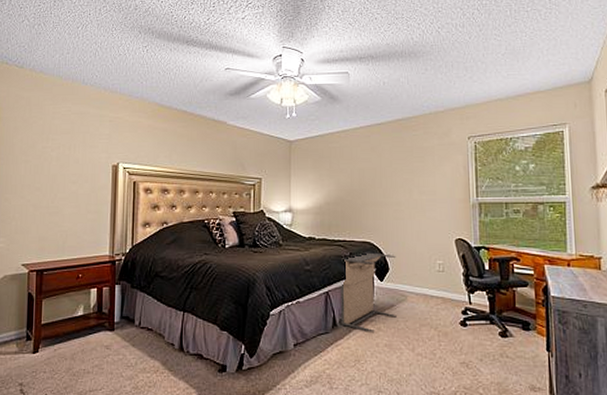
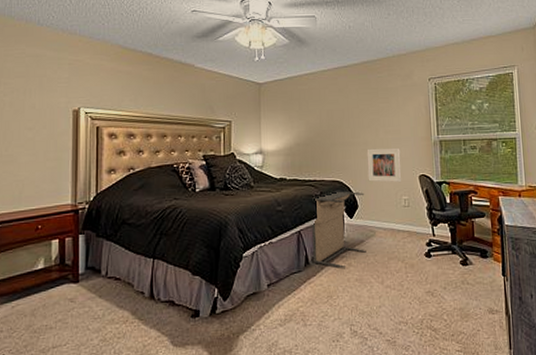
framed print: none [399,209,436,247] -> present [366,147,401,183]

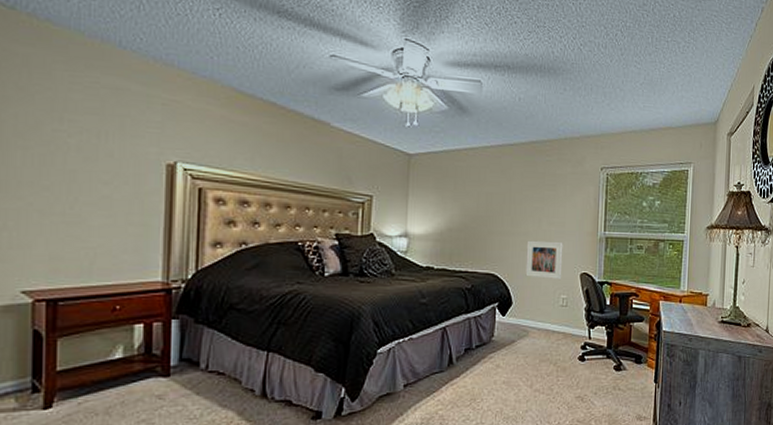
laundry hamper: present [312,191,366,268] -> none [457,285,521,370]

